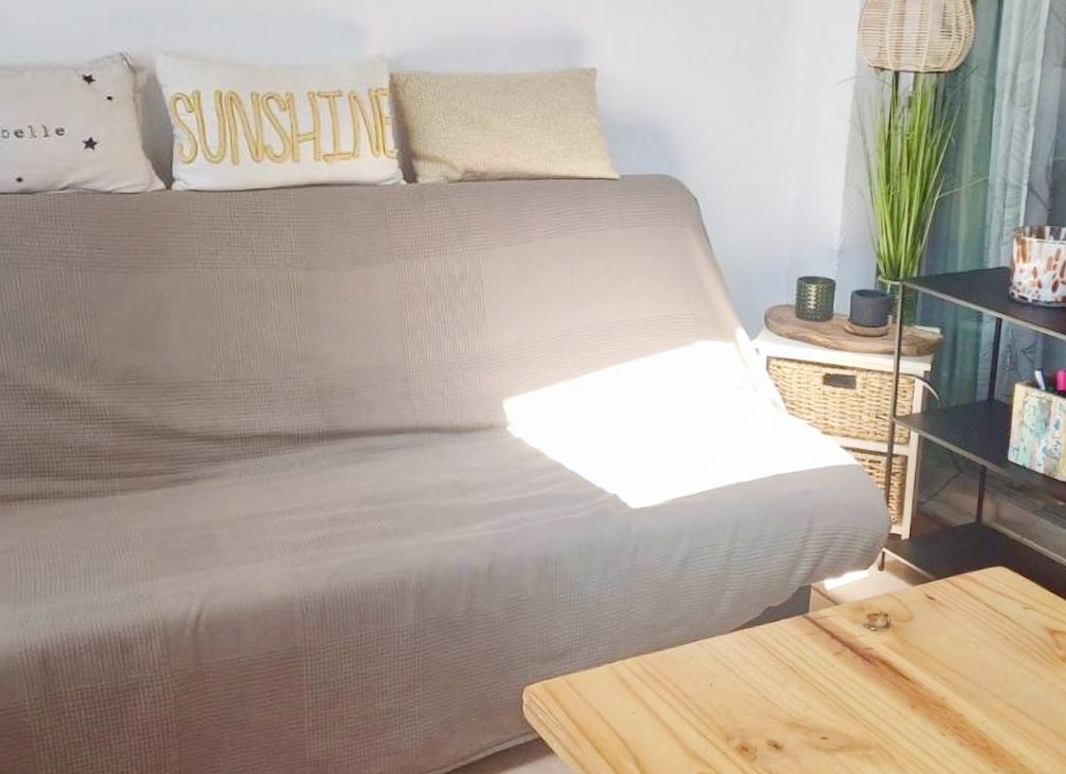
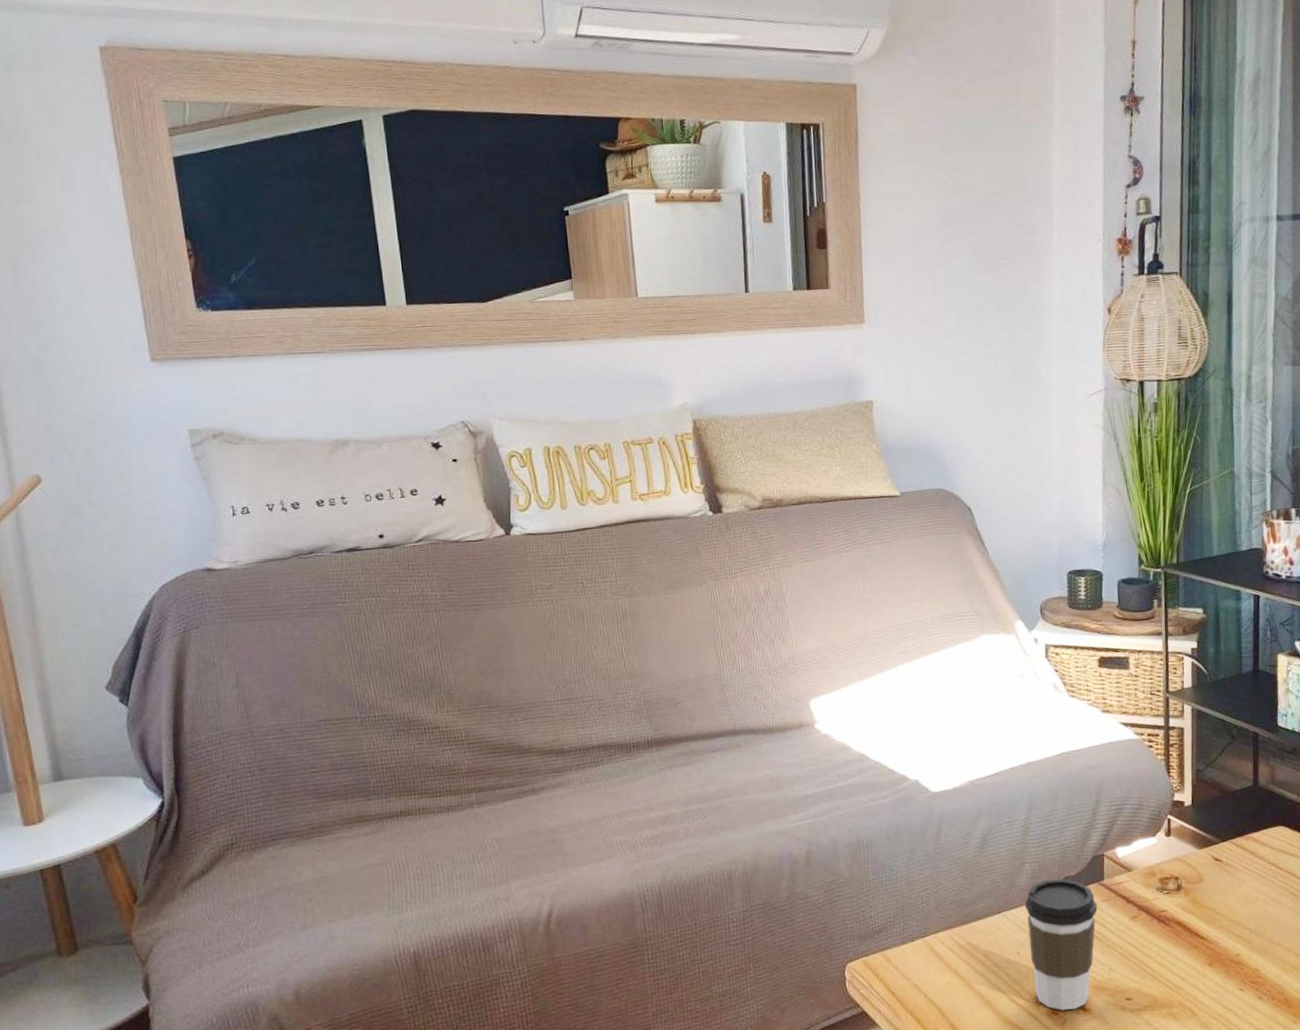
coffee cup: none [722,608,800,747] -> present [1024,878,1098,1011]

